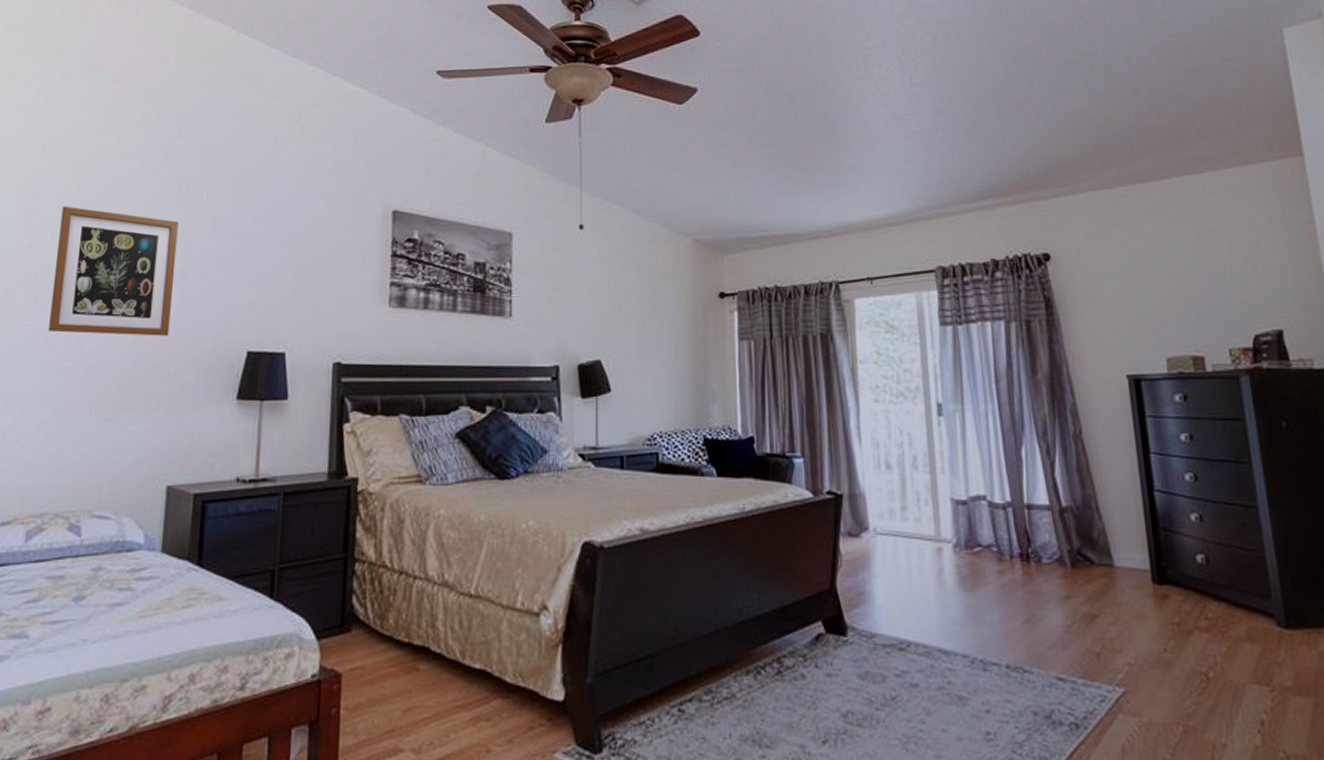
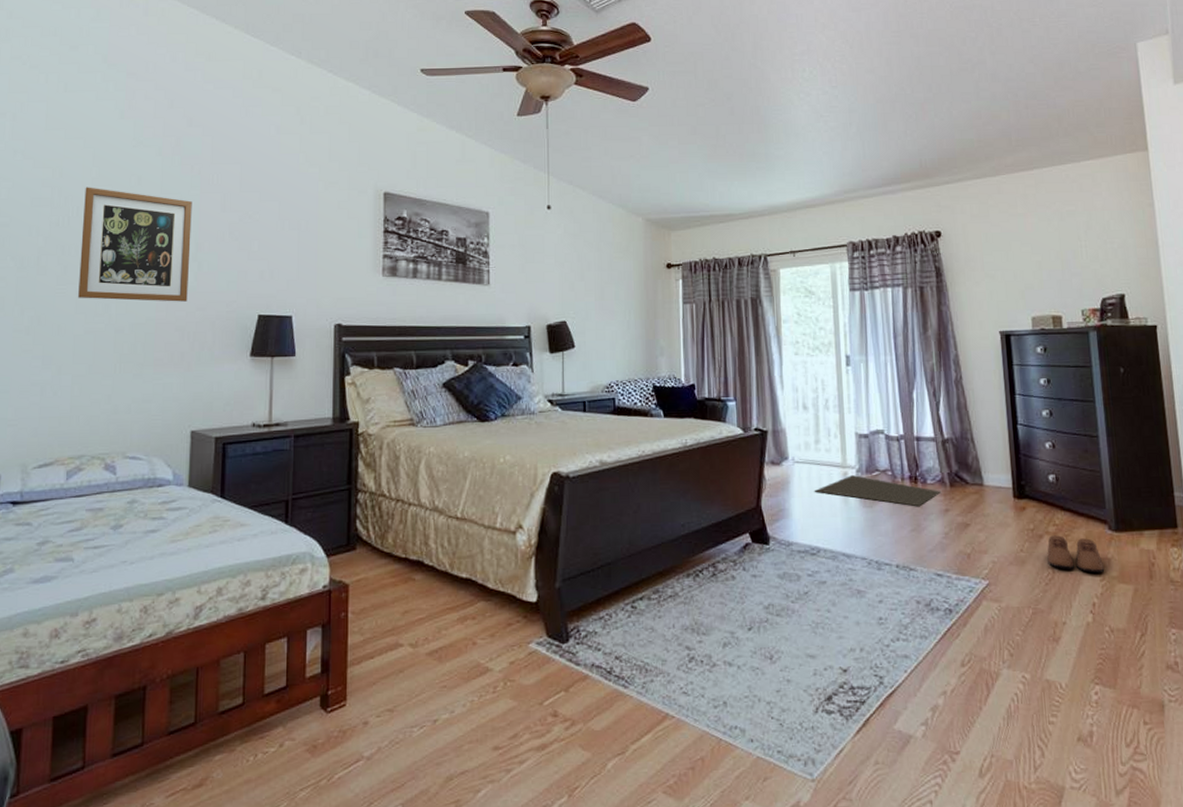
doormat: none [902,551,1061,592] -> present [815,475,942,507]
shoe: none [1198,632,1275,682] -> present [1047,535,1105,573]

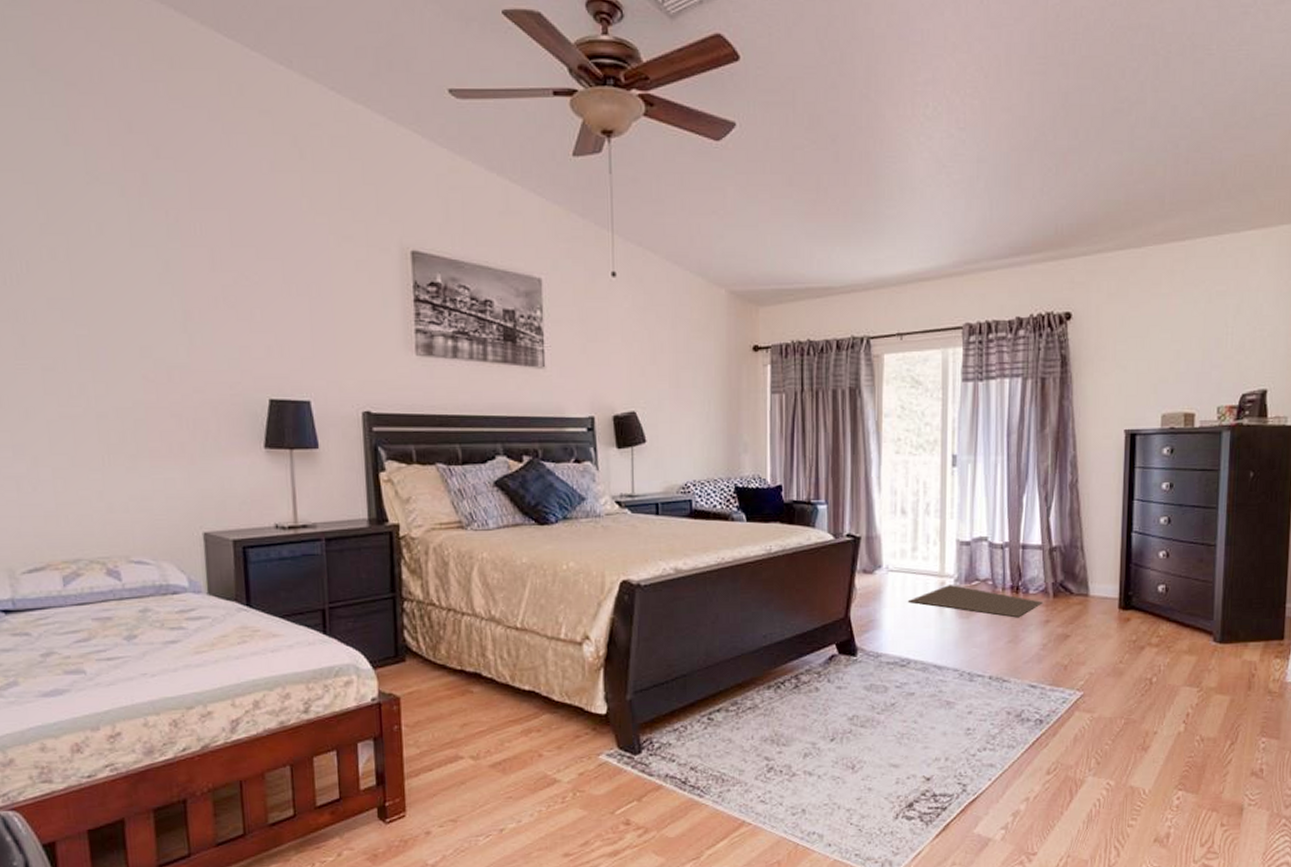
wall art: present [78,187,192,302] -> none [32,235,181,382]
shoe: present [1047,535,1105,573] -> none [1146,647,1204,684]

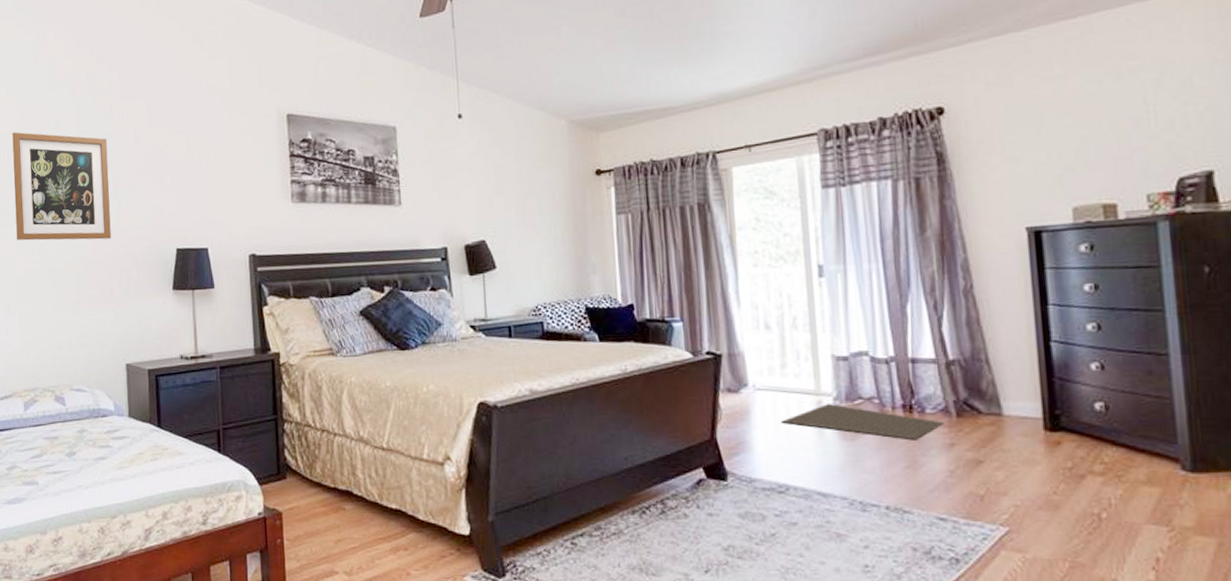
wall art: none [32,235,181,382] -> present [12,132,111,241]

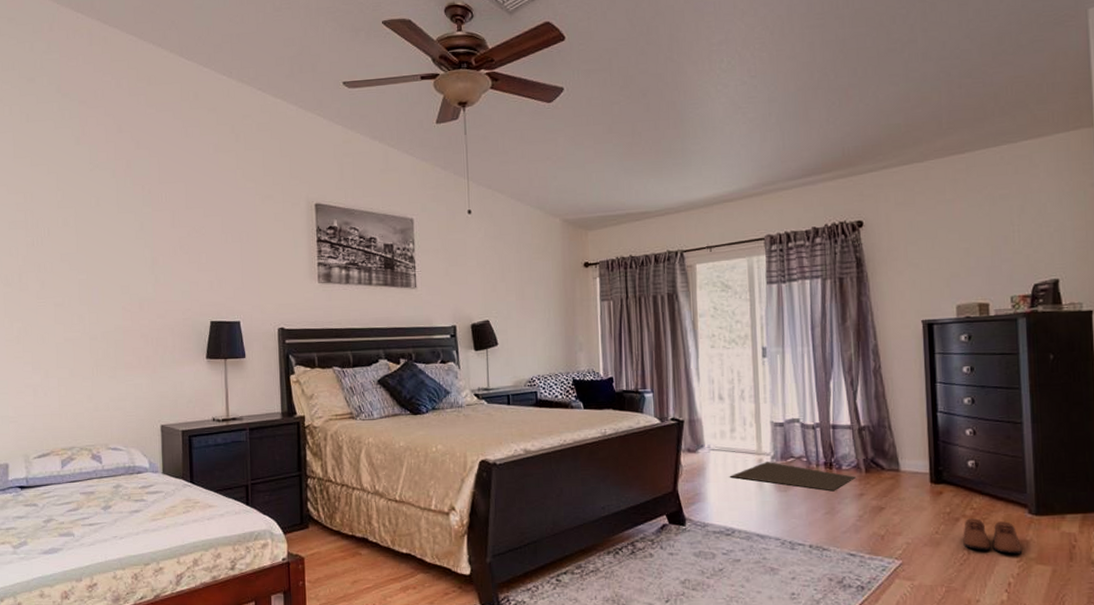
wall art: present [12,132,111,241] -> none [53,209,149,312]
shoe: none [1091,476,1175,523] -> present [963,518,1023,555]

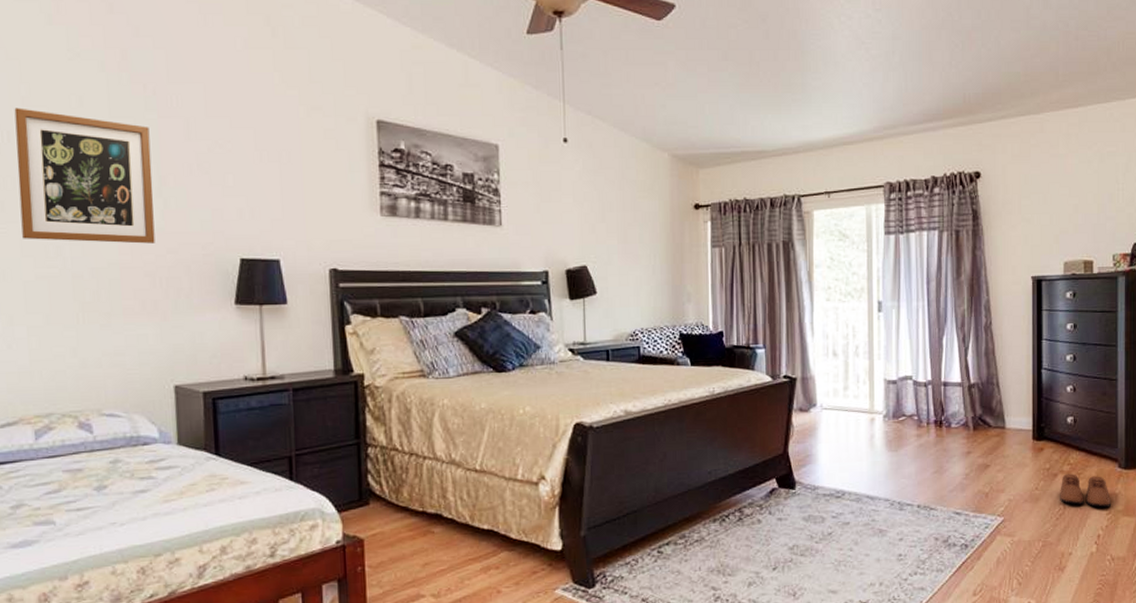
wall art: none [53,209,149,312] -> present [14,107,155,244]
doormat: present [730,462,857,491] -> none [842,421,965,450]

